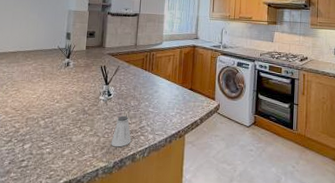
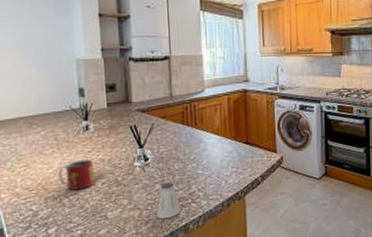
mug: none [40,89,68,114] -> present [58,159,94,191]

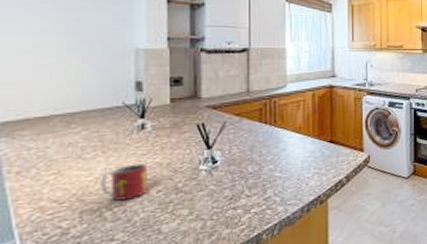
saltshaker: present [156,182,181,219] -> none [223,187,254,230]

